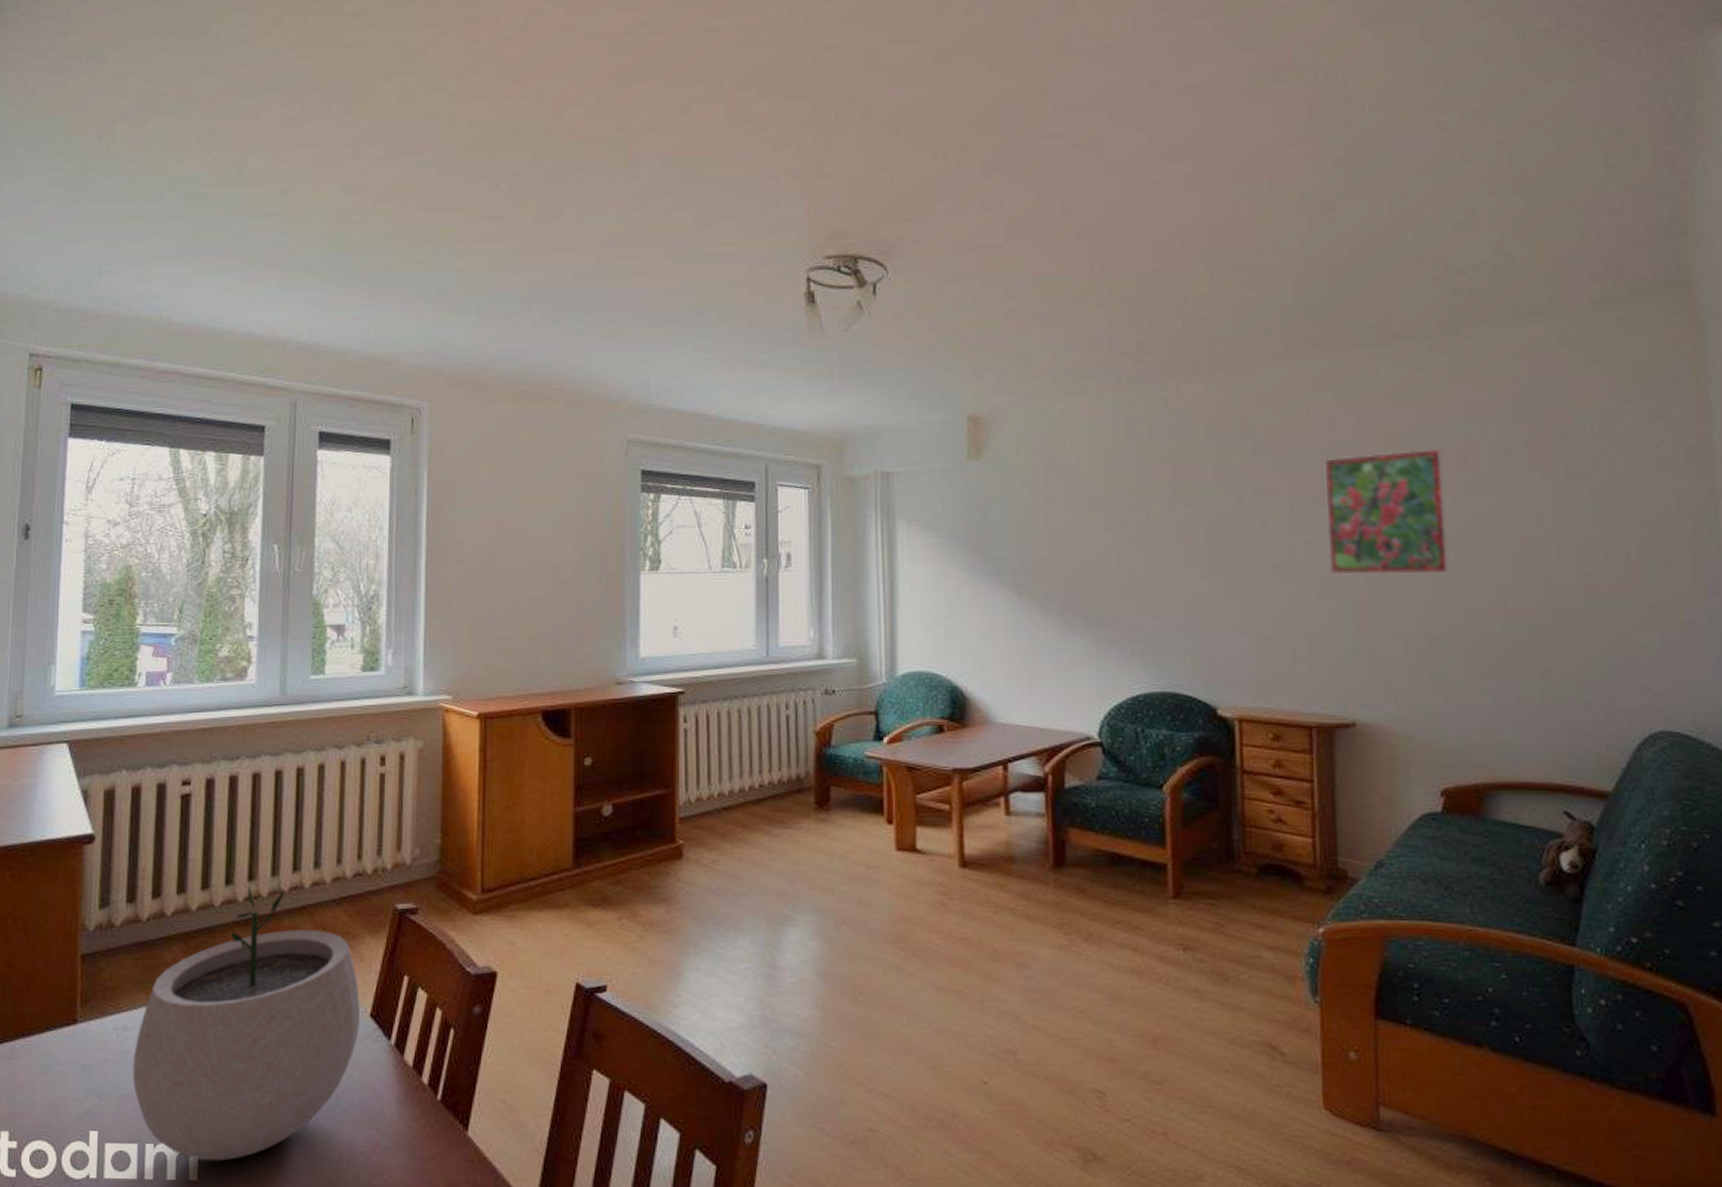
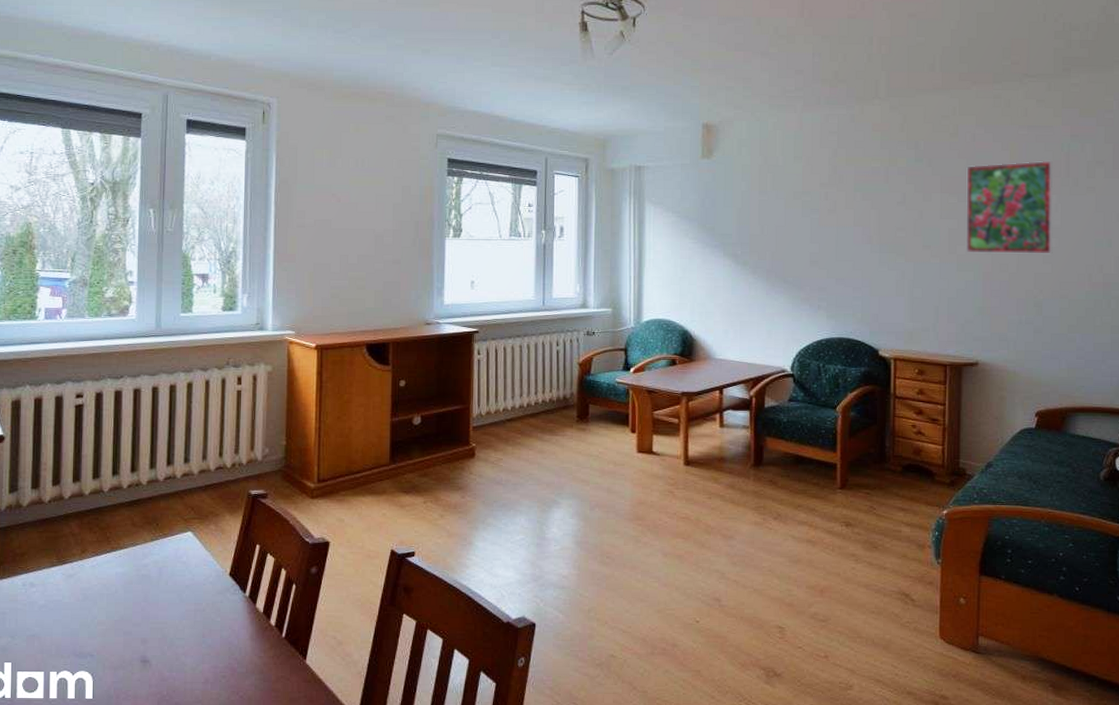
plant pot: present [132,886,361,1161] -> none [38,476,222,684]

